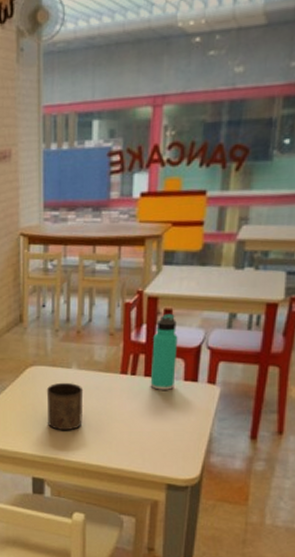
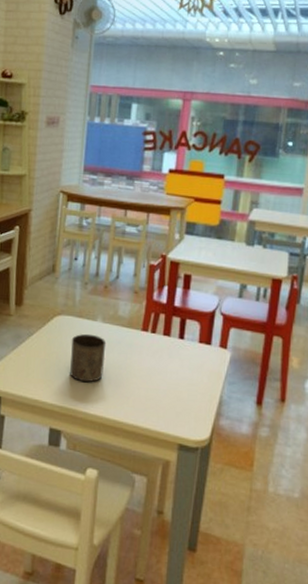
thermos bottle: present [150,313,178,390] -> none [168,278,195,350]

